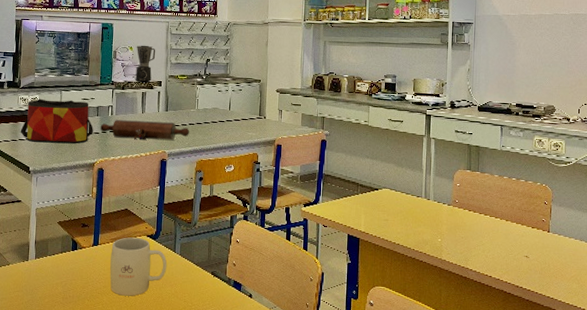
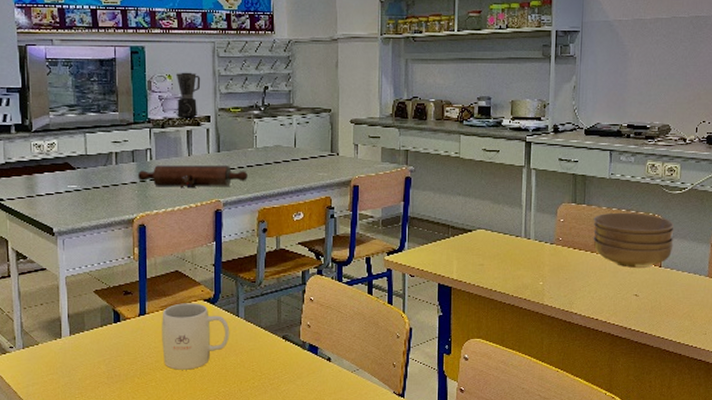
bag: present [20,98,93,144] -> none [37,144,129,197]
bowl: none [486,180,561,232] -> present [593,212,675,268]

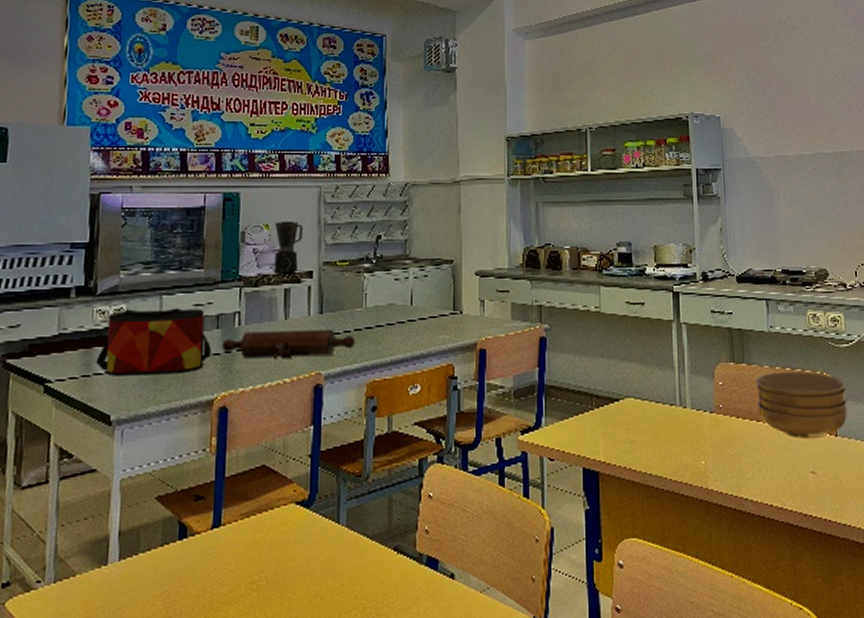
bag: none [37,144,129,197] -> present [95,308,211,376]
mug: present [161,303,230,370] -> none [238,507,328,602]

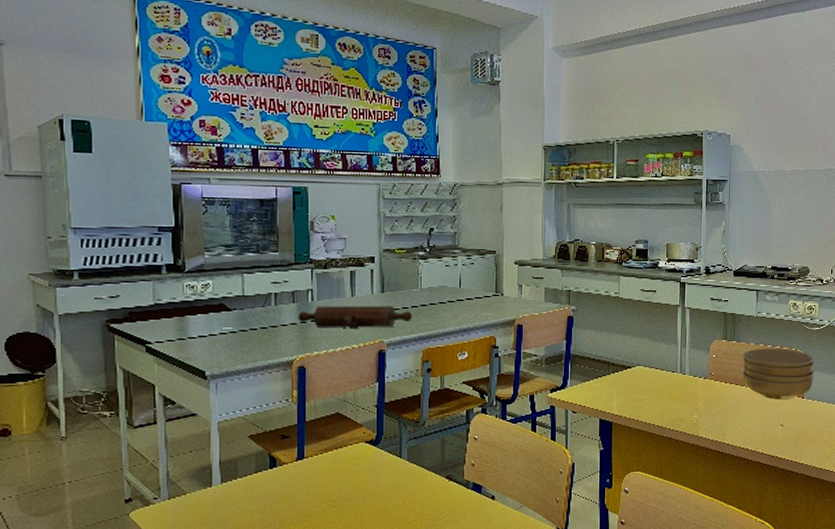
bag: present [95,308,211,376] -> none [189,284,289,340]
blender: present [274,221,304,275] -> none [339,213,365,259]

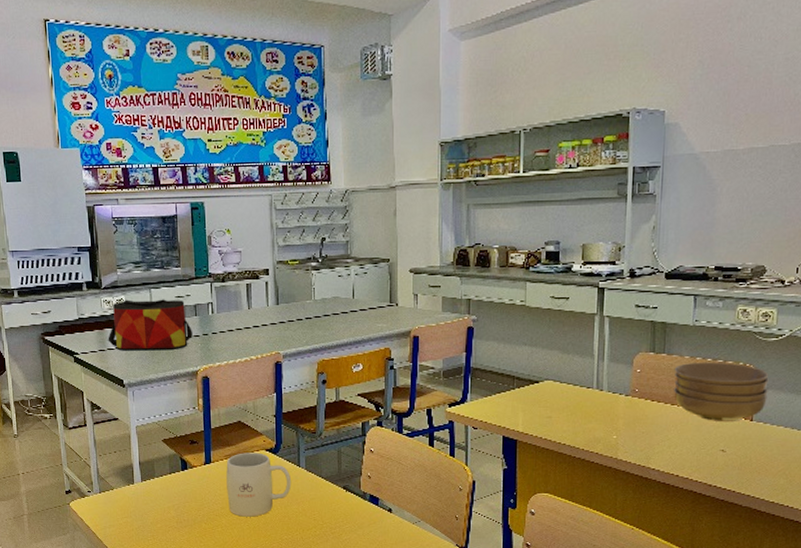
bag: none [189,284,289,340] -> present [108,299,193,351]
rolling pin: present [297,306,412,329] -> none [200,318,306,341]
mug: none [320,445,392,515] -> present [225,452,292,517]

